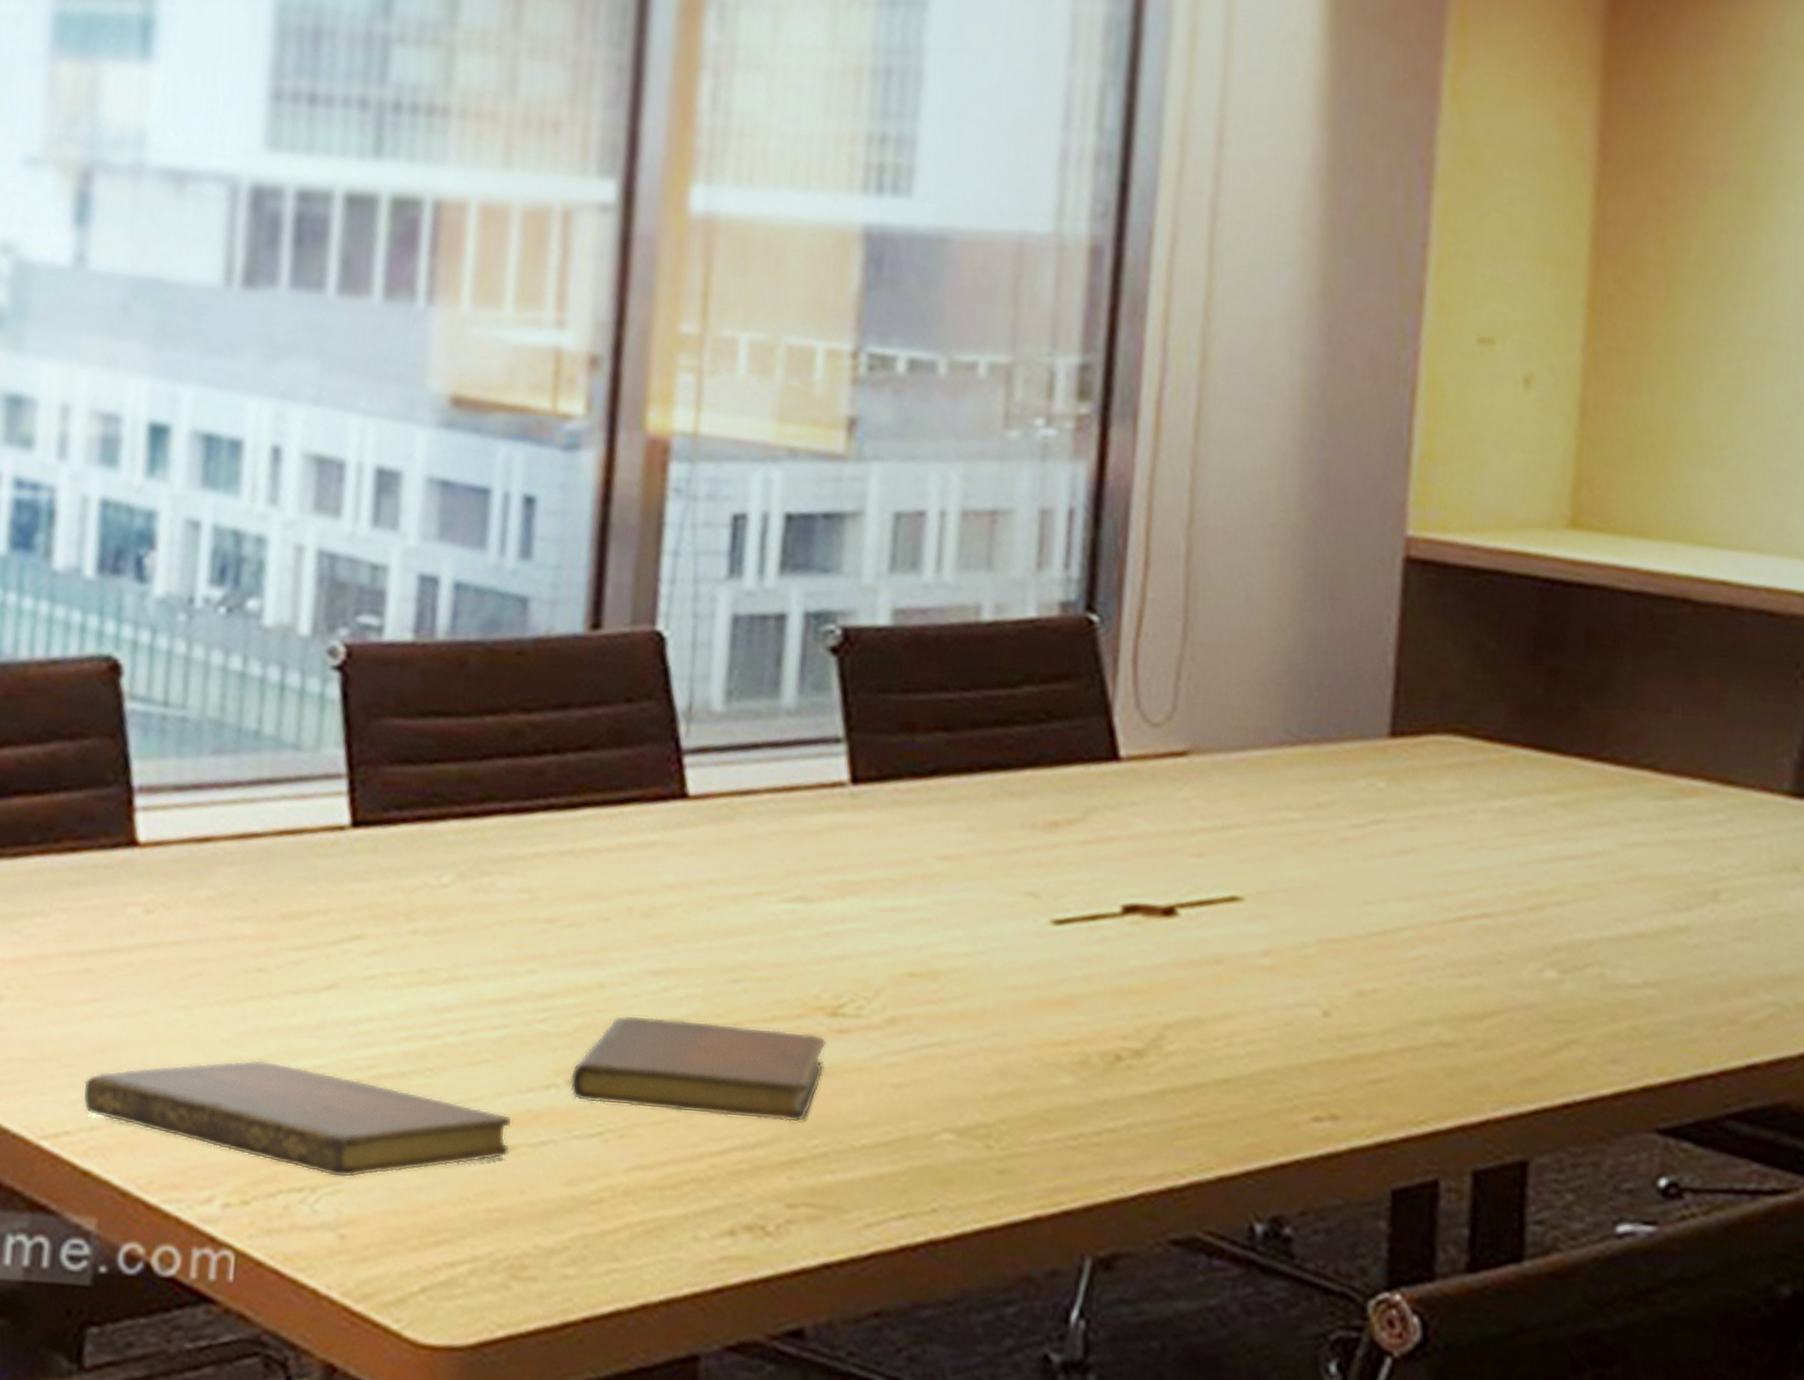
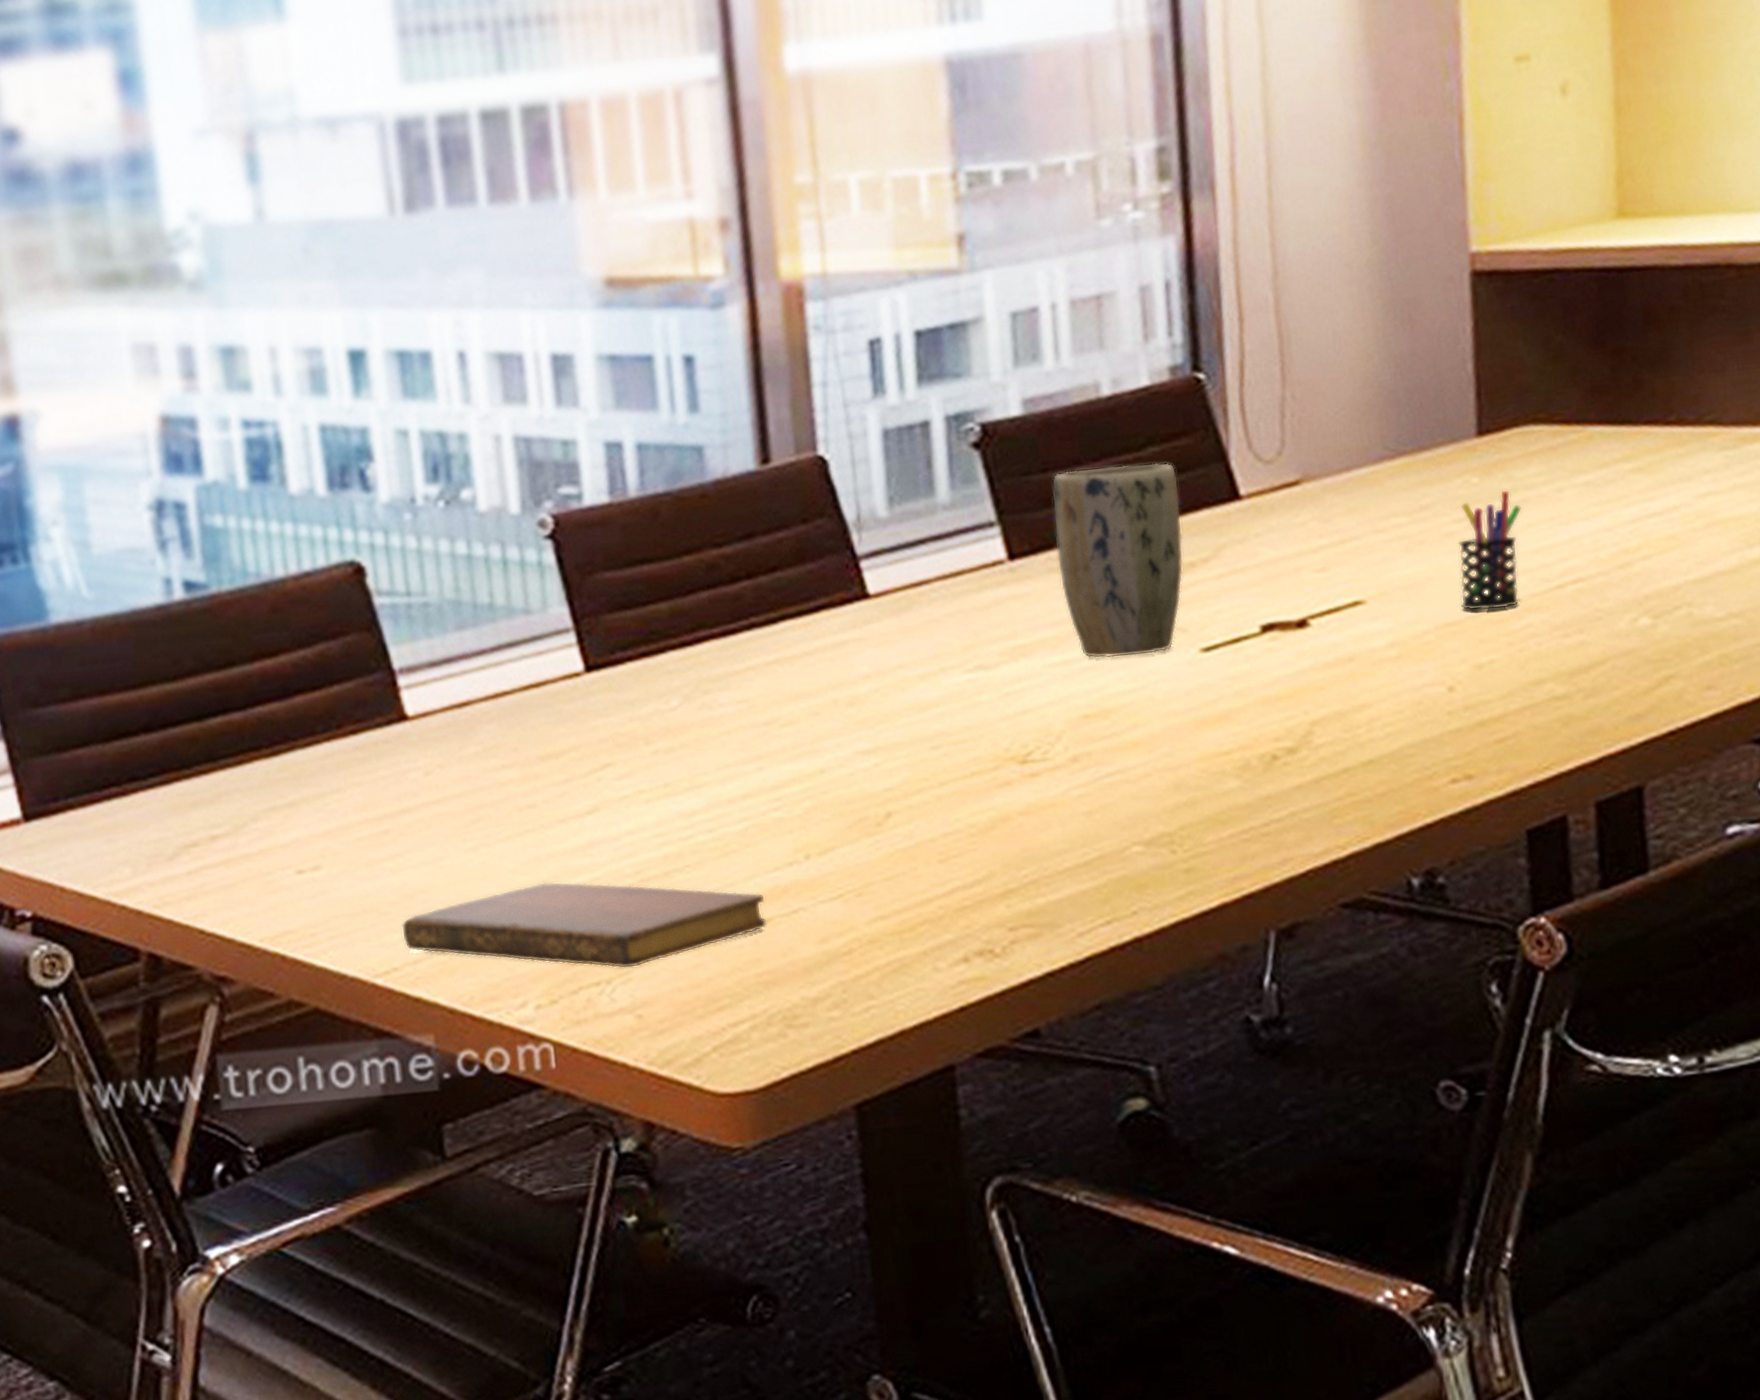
notebook: present [569,1015,827,1122] -> none [807,781,1023,871]
plant pot: none [905,696,1053,917] -> present [1052,462,1184,659]
pen holder: none [1349,801,1430,933] -> present [1459,490,1522,611]

